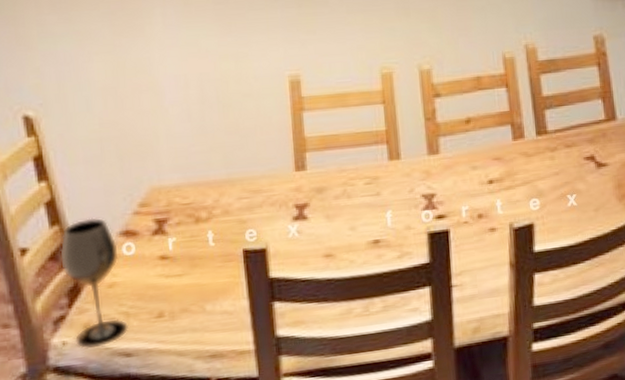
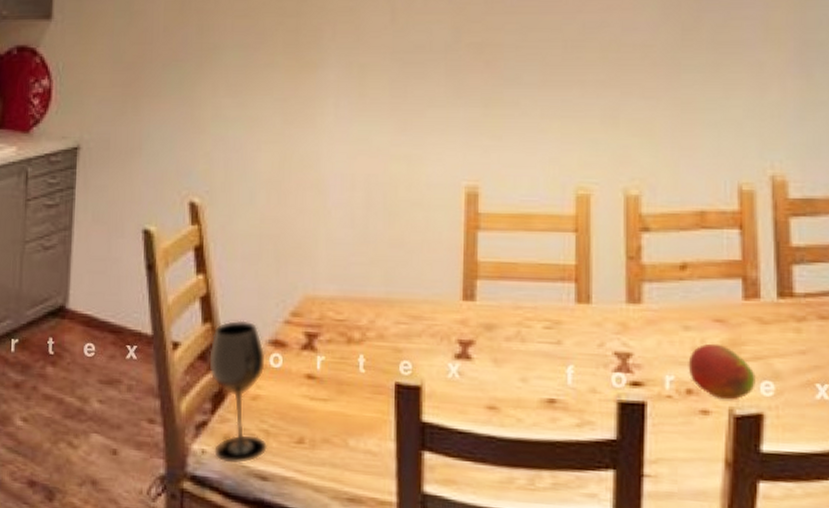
fruit: none [477,176,527,218] -> present [688,343,757,400]

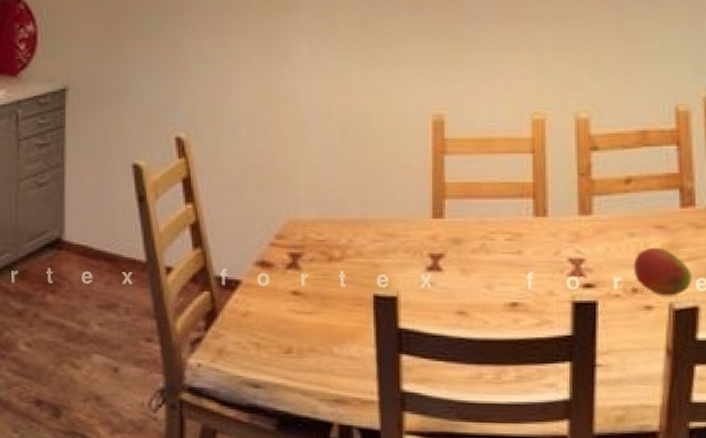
wineglass: present [208,320,267,464] -> none [200,244,258,374]

